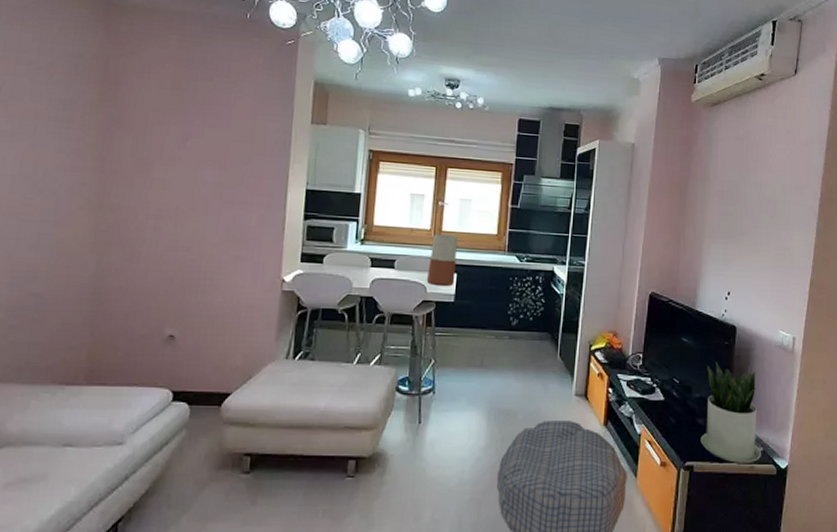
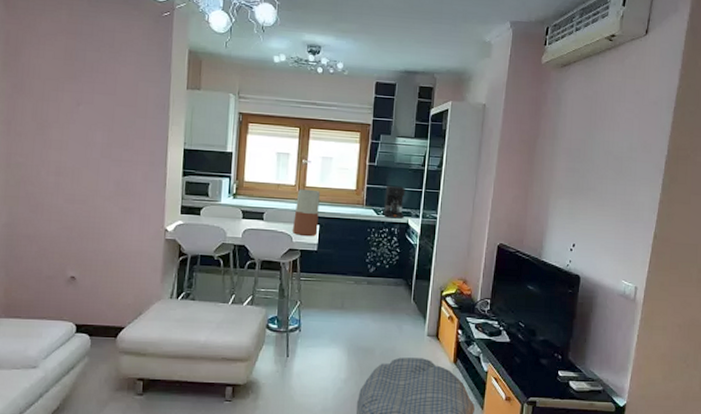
coffee maker: none [526,229,551,266] -> present [382,185,405,219]
planter: present [700,361,762,465] -> none [543,308,602,402]

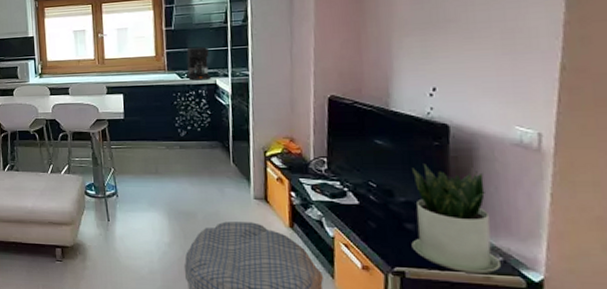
vase: present [292,189,320,236] -> none [97,61,122,106]
planter: none [543,308,602,402] -> present [411,163,502,274]

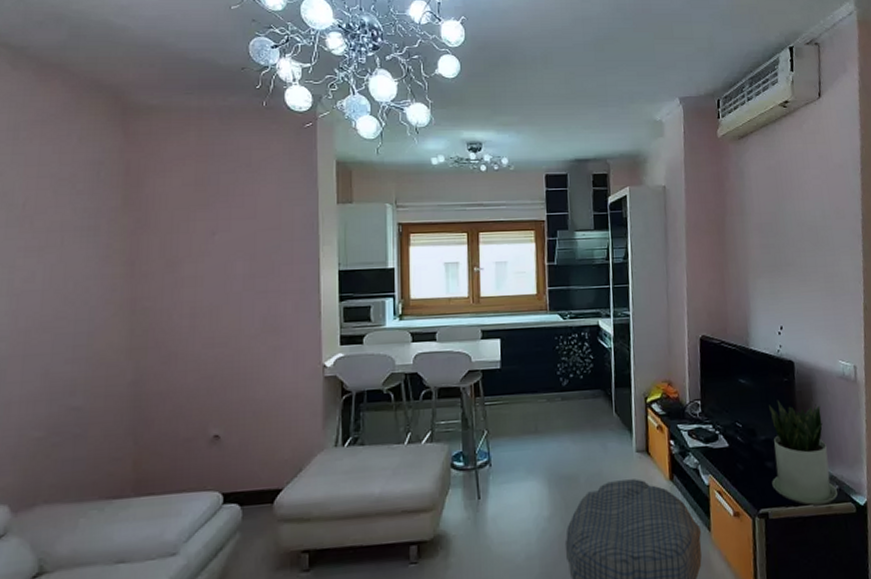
coffee maker: present [186,46,211,81] -> none [569,284,593,322]

